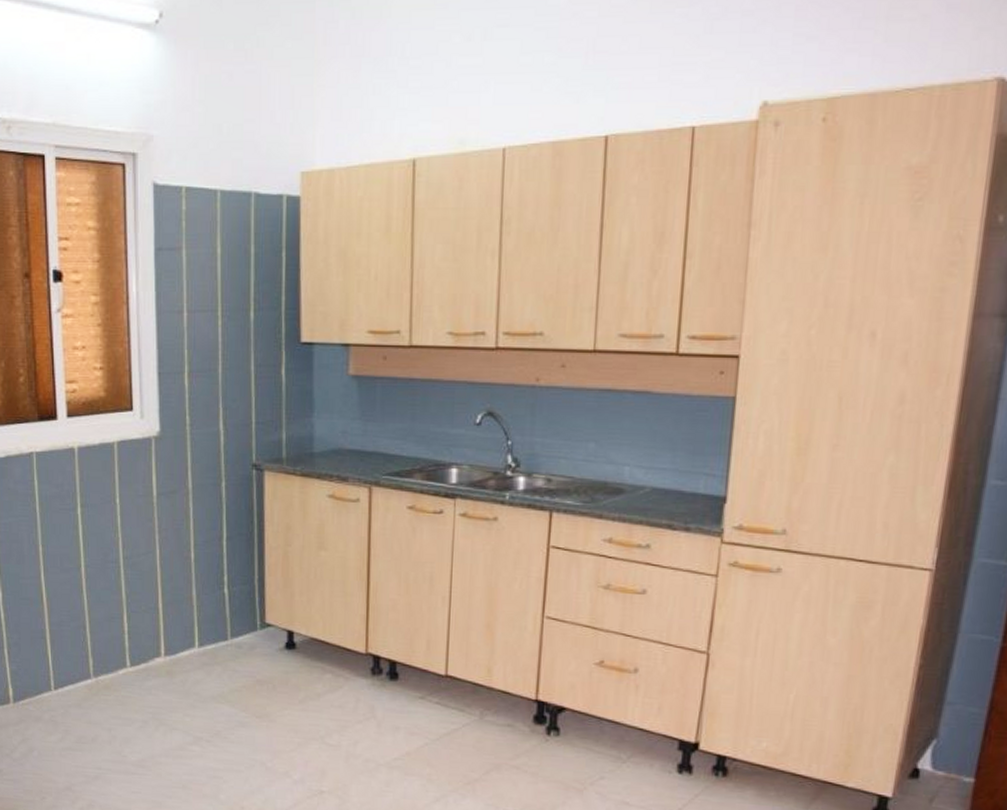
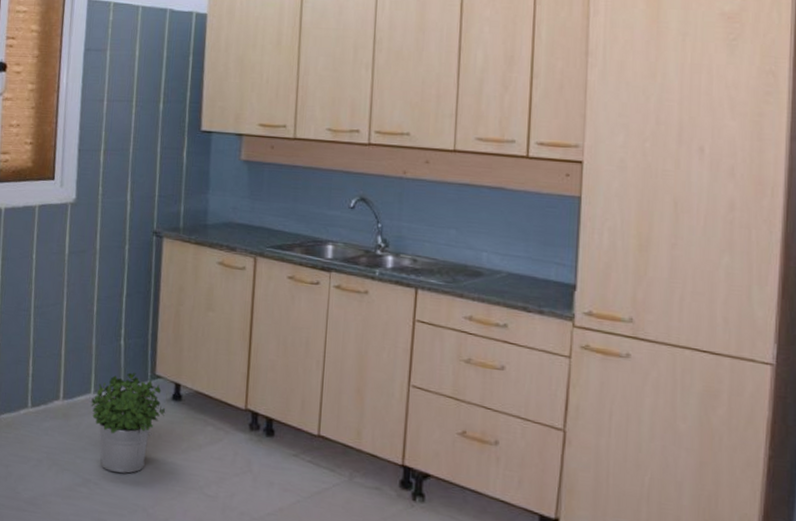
potted plant: none [196,621,279,728] -> present [91,372,166,474]

